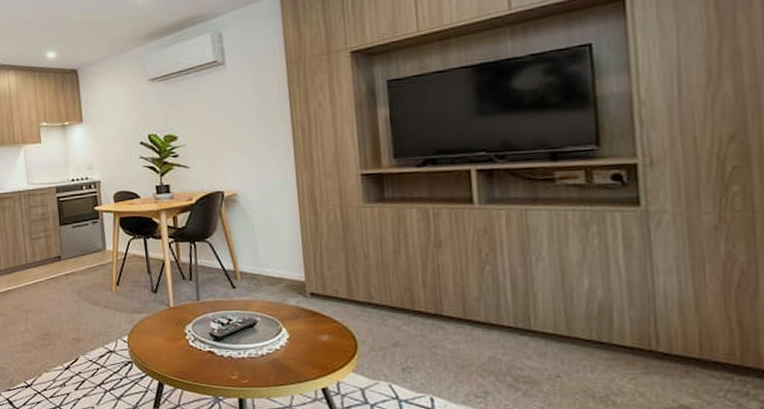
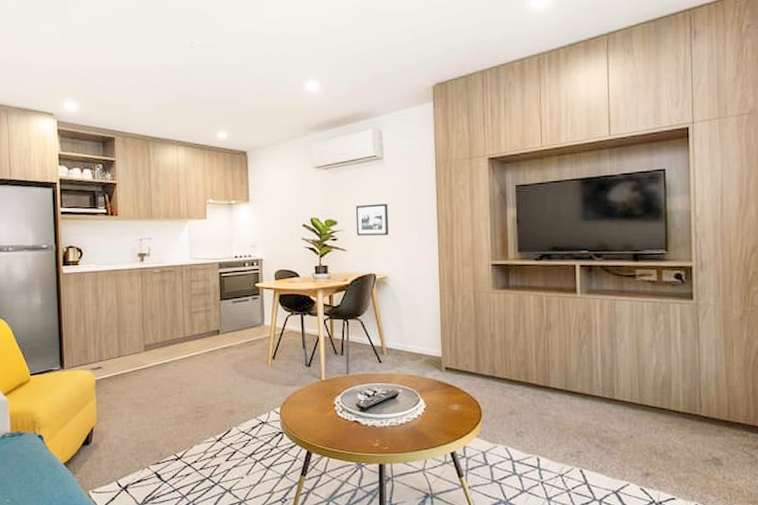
picture frame: none [197,113,236,151] -> present [356,203,389,236]

